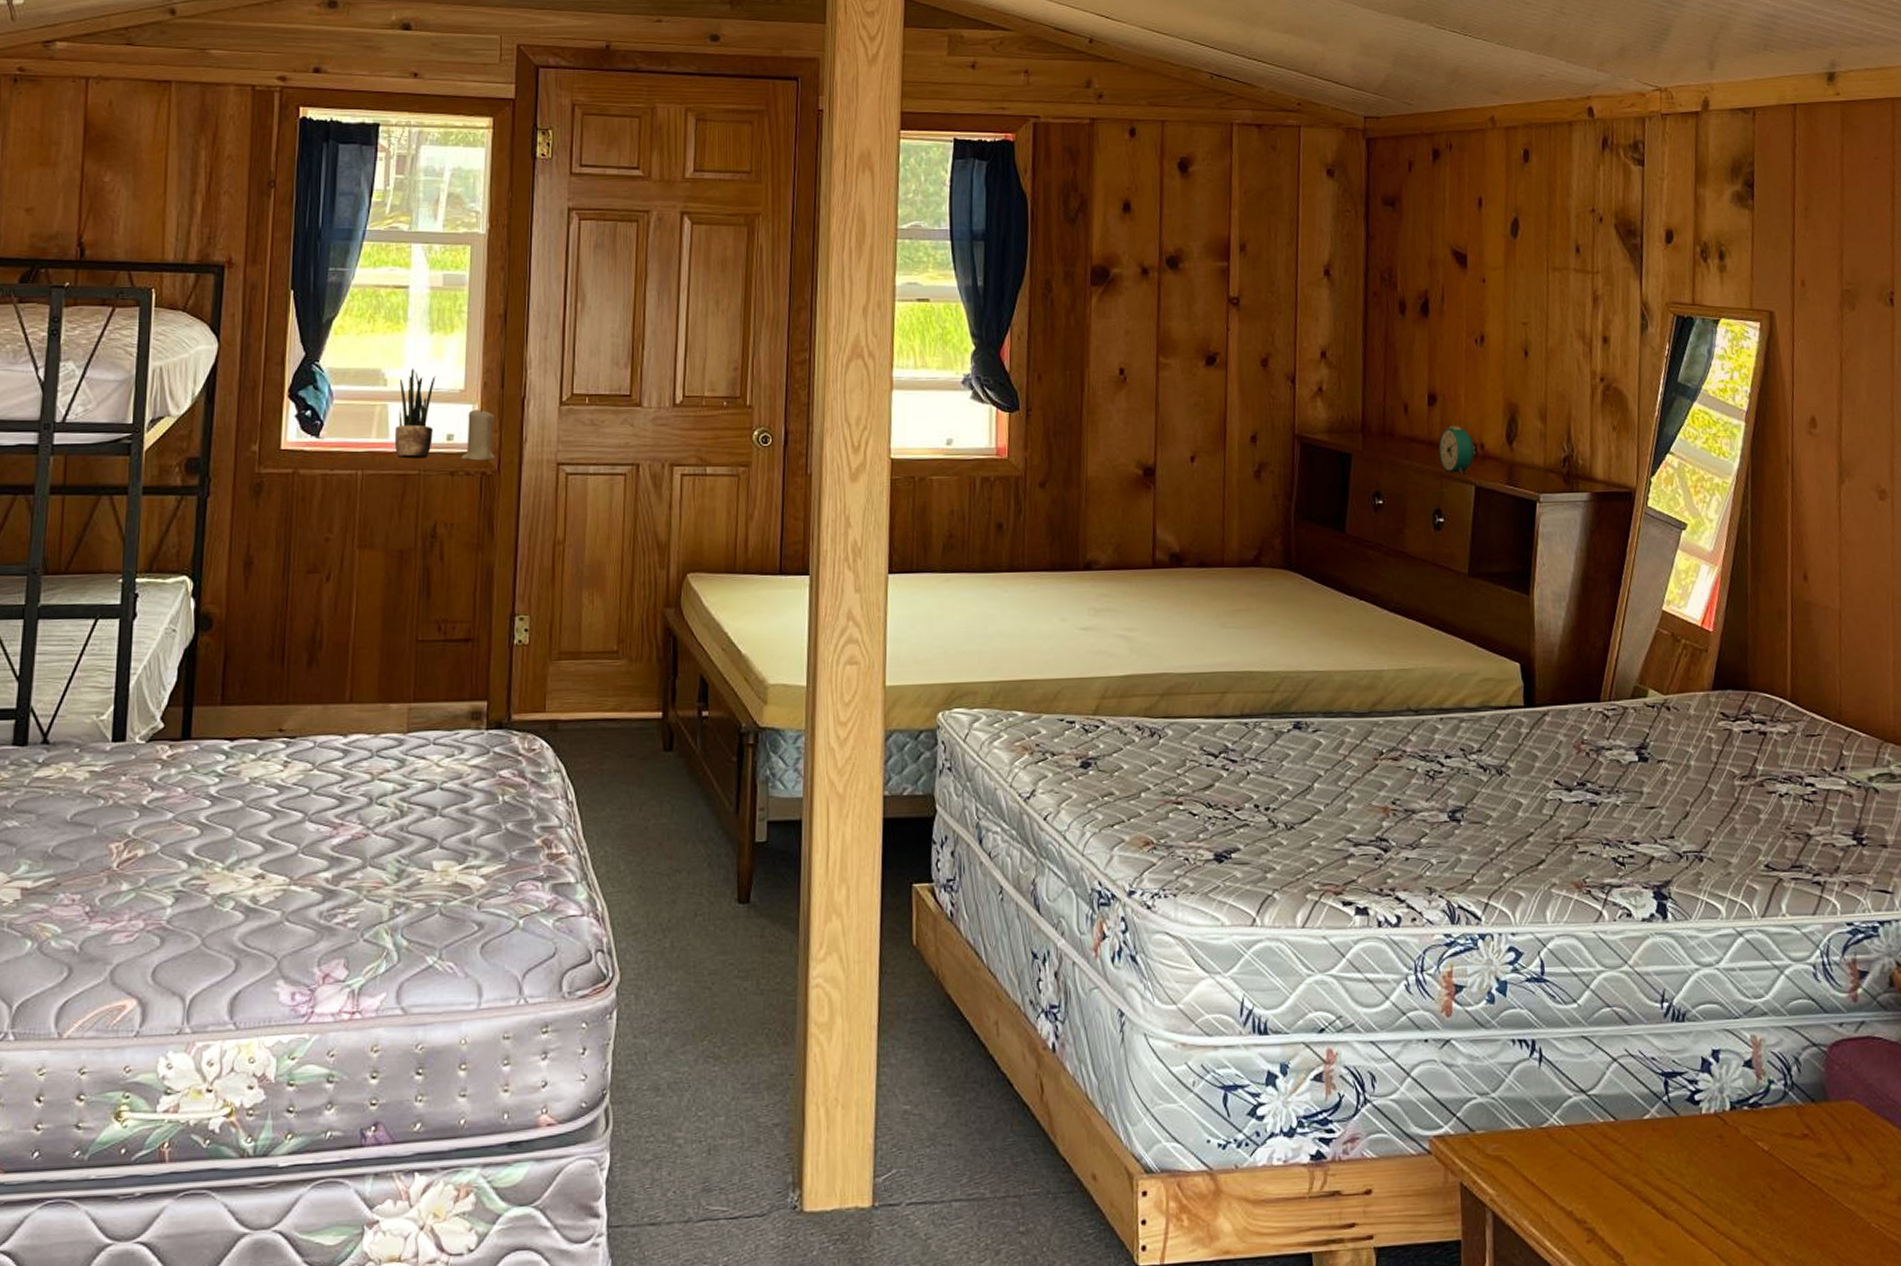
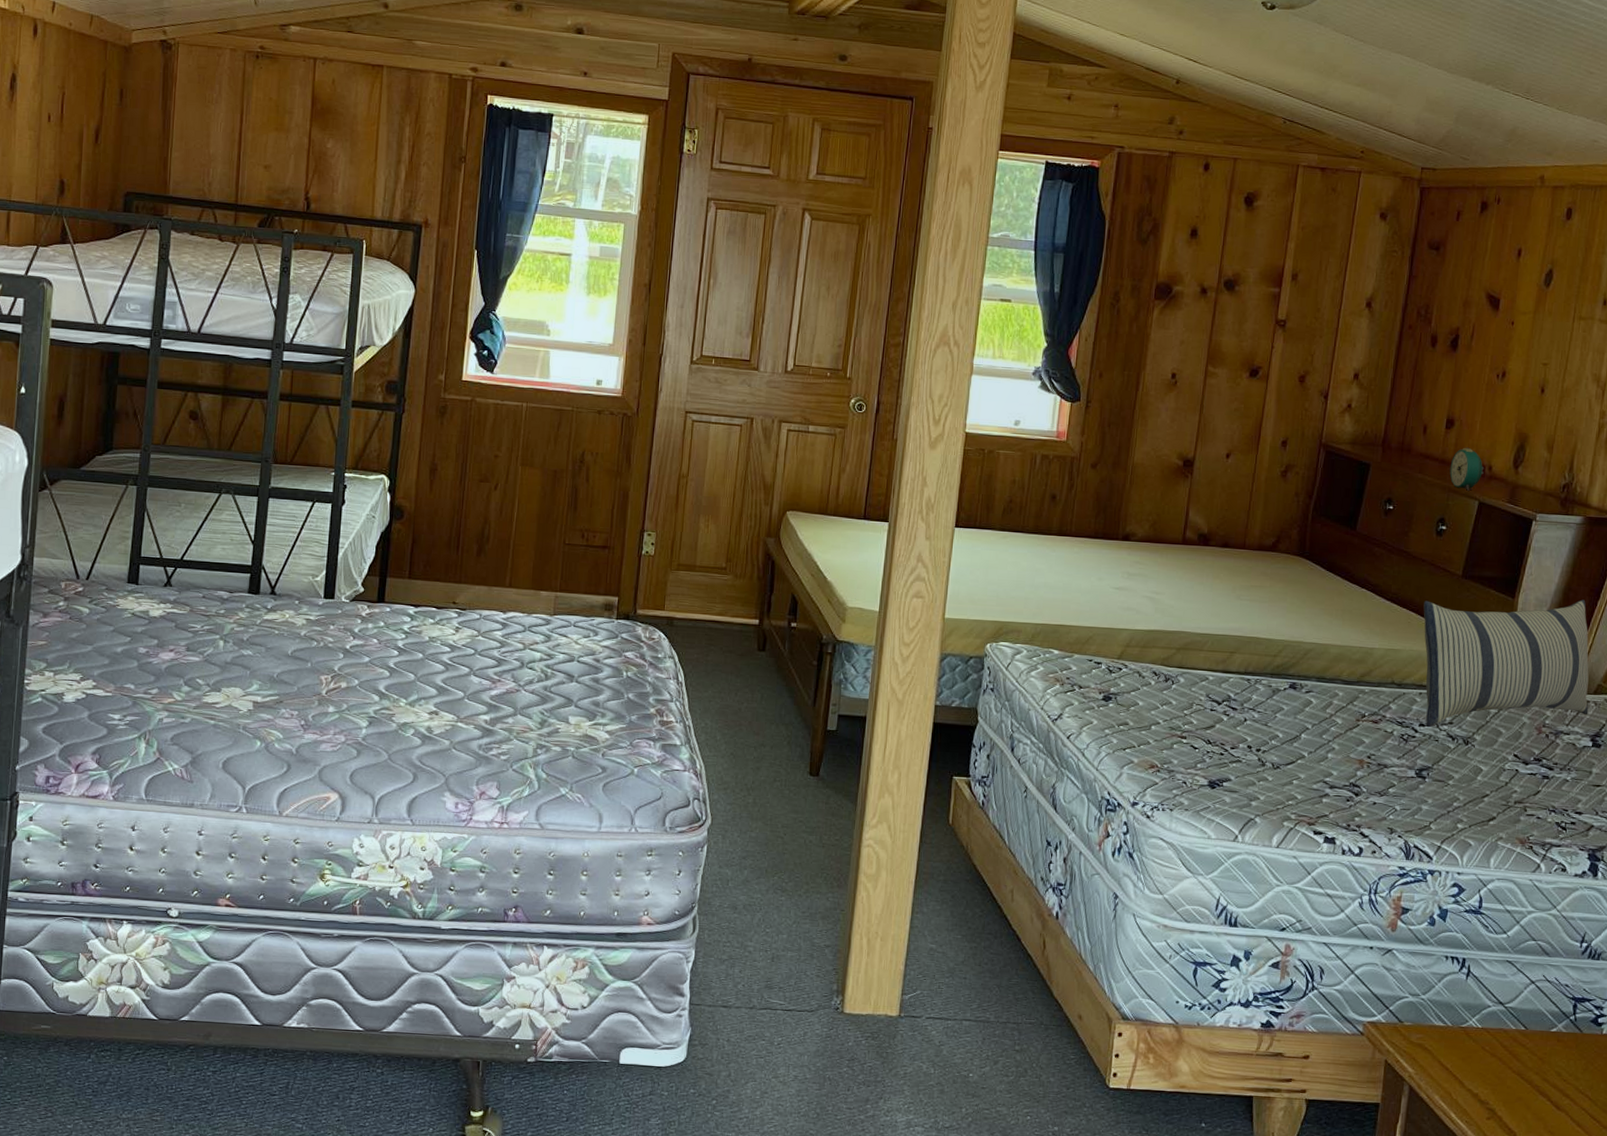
potted plant: present [395,368,436,459] -> none [554,323,590,398]
candle: present [461,407,495,461] -> none [607,360,637,404]
pillow: none [1431,588,1629,758] -> present [1423,599,1589,727]

